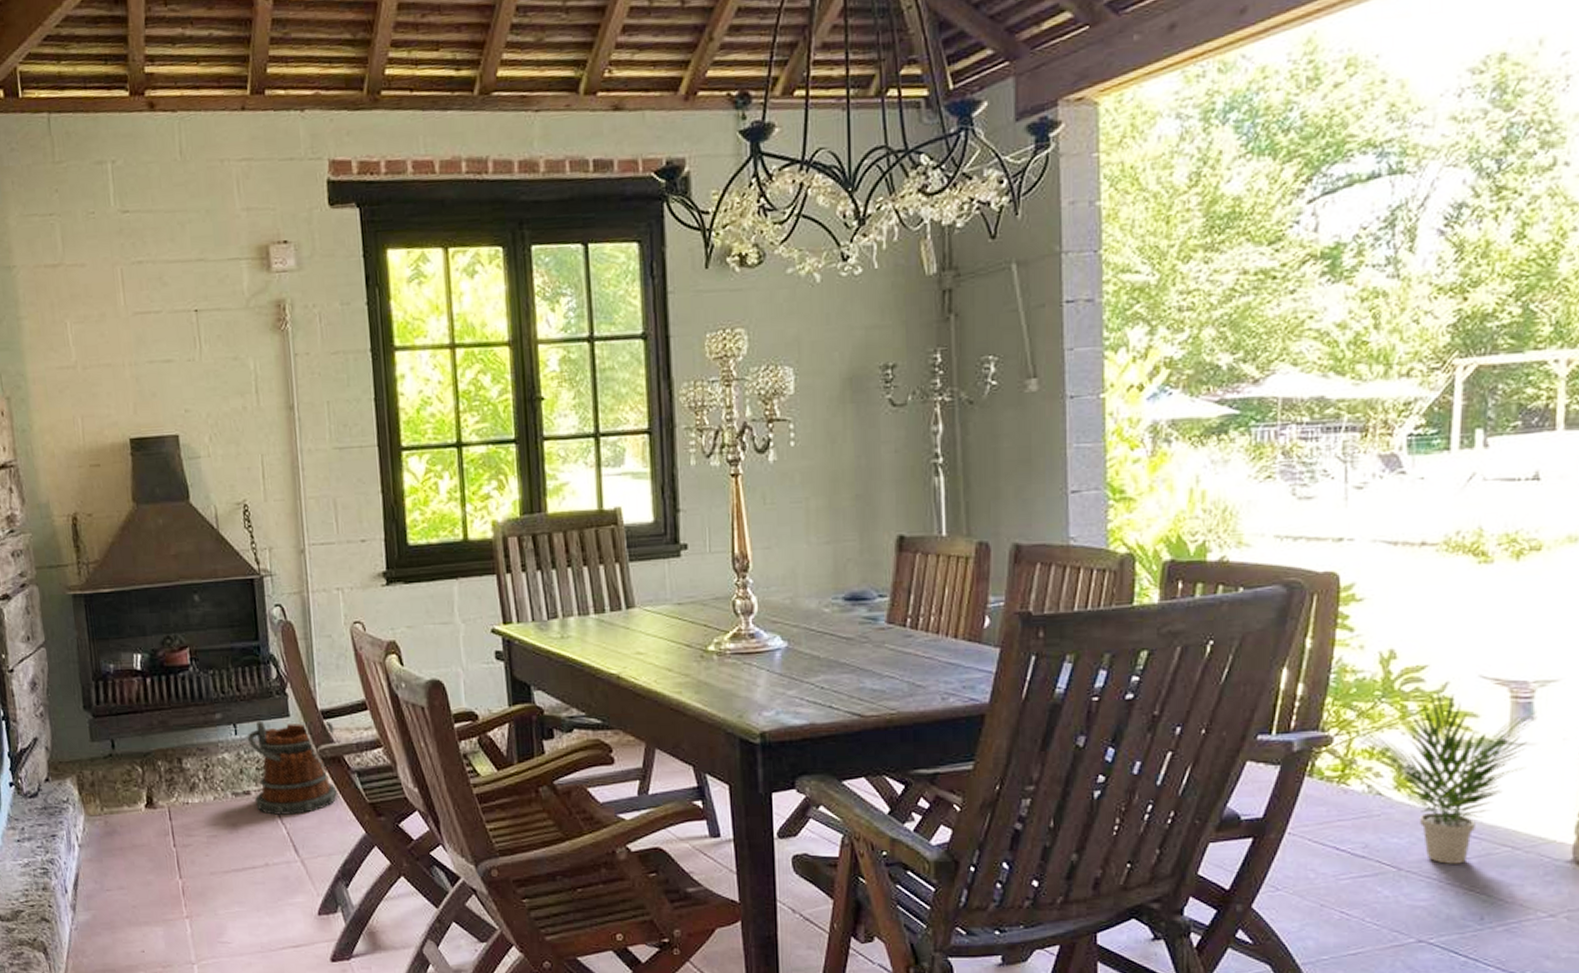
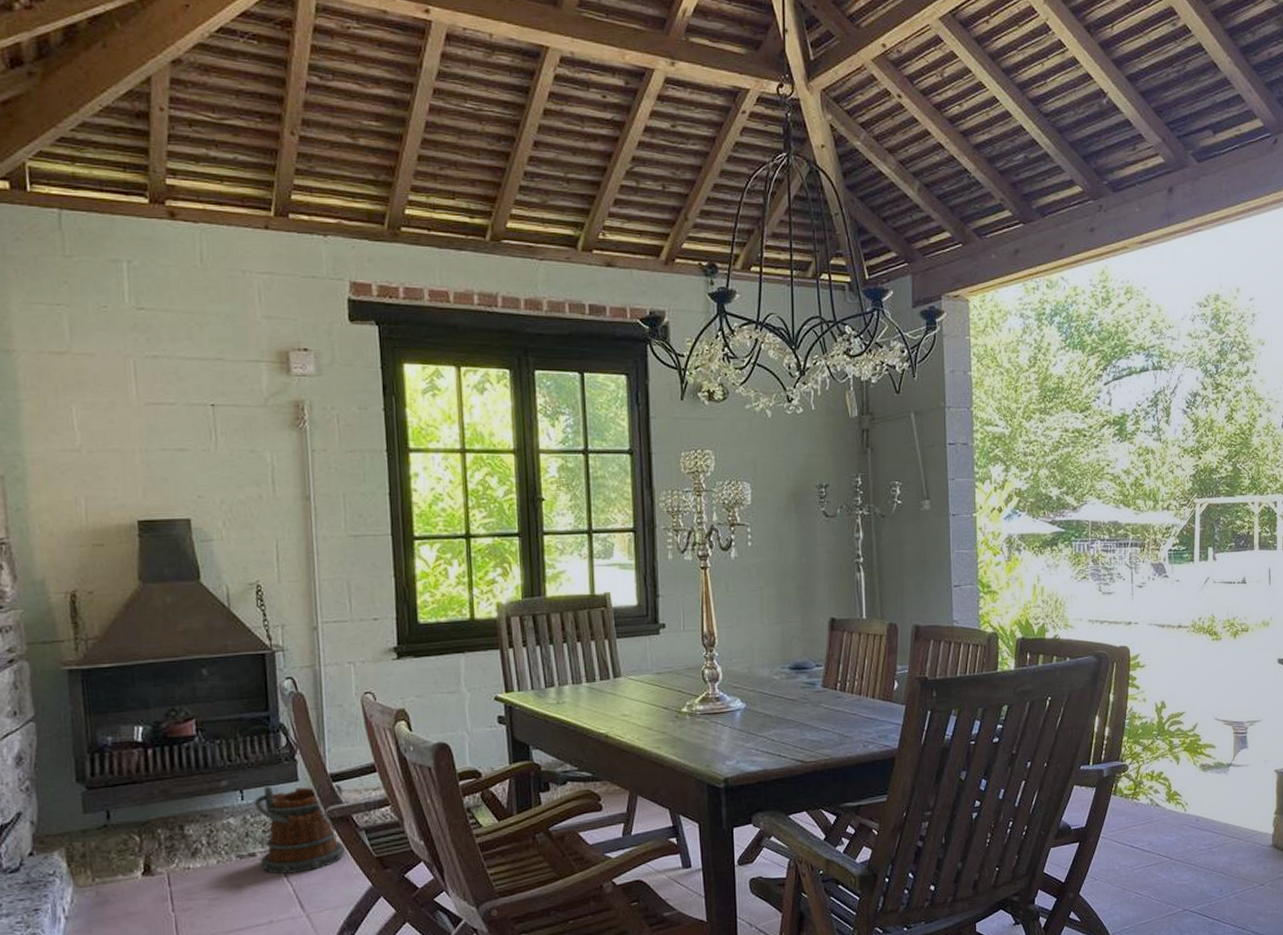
potted plant: present [1356,691,1537,864] -> none [1143,730,1249,853]

